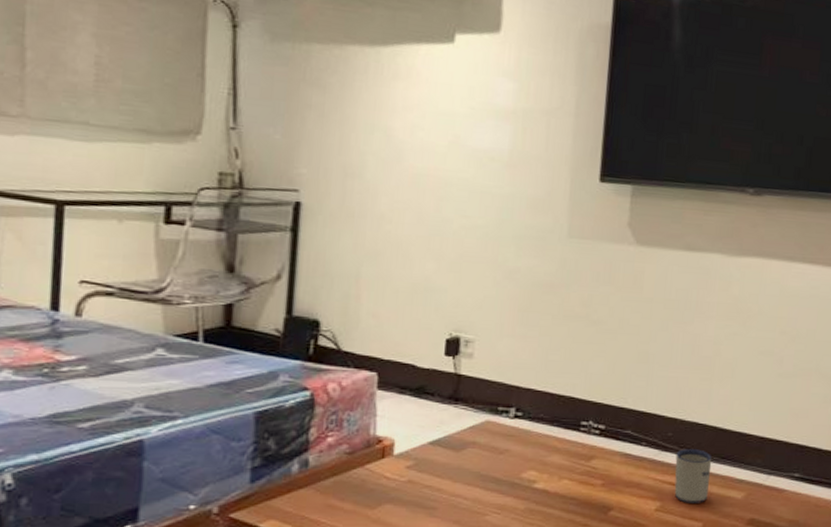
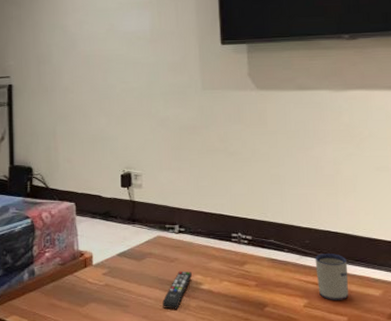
remote control: none [482,465,525,513] -> present [162,271,192,310]

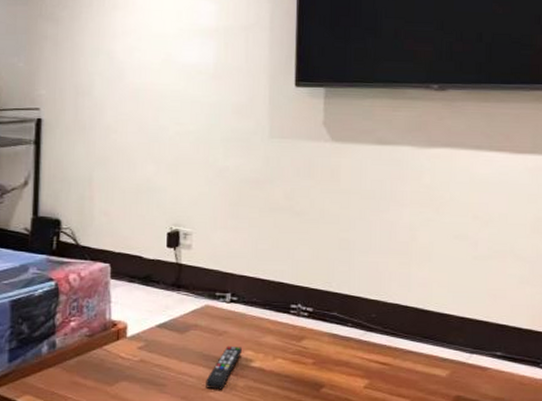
mug: present [315,254,349,300] -> none [380,329,415,381]

